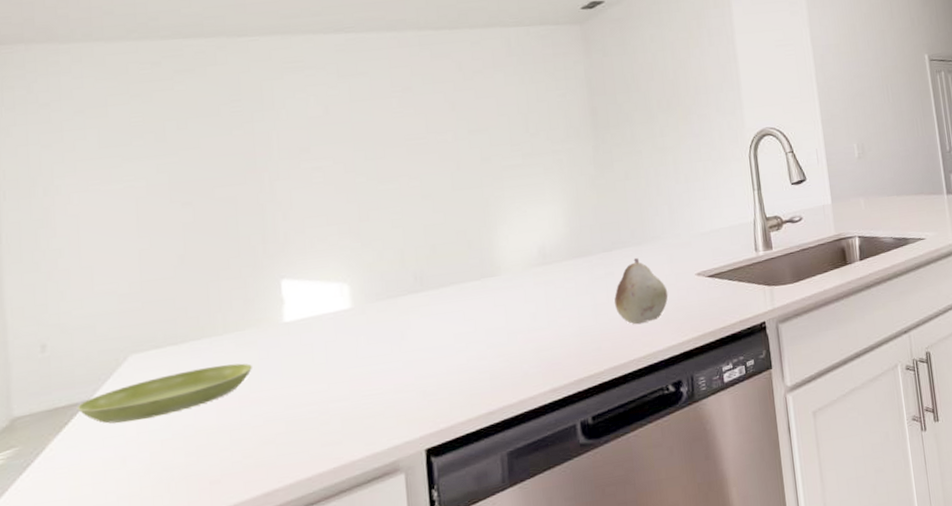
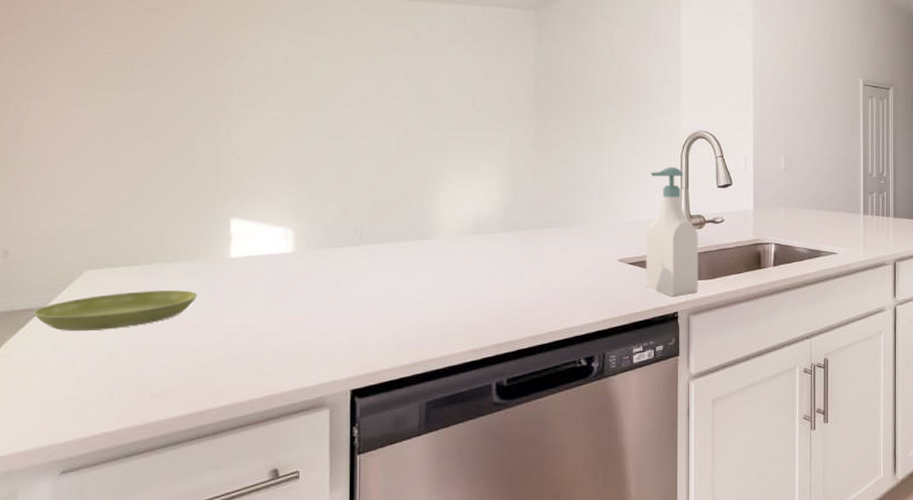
fruit: present [614,258,669,325] -> none [540,239,590,300]
soap bottle: none [720,168,784,307] -> present [646,166,699,297]

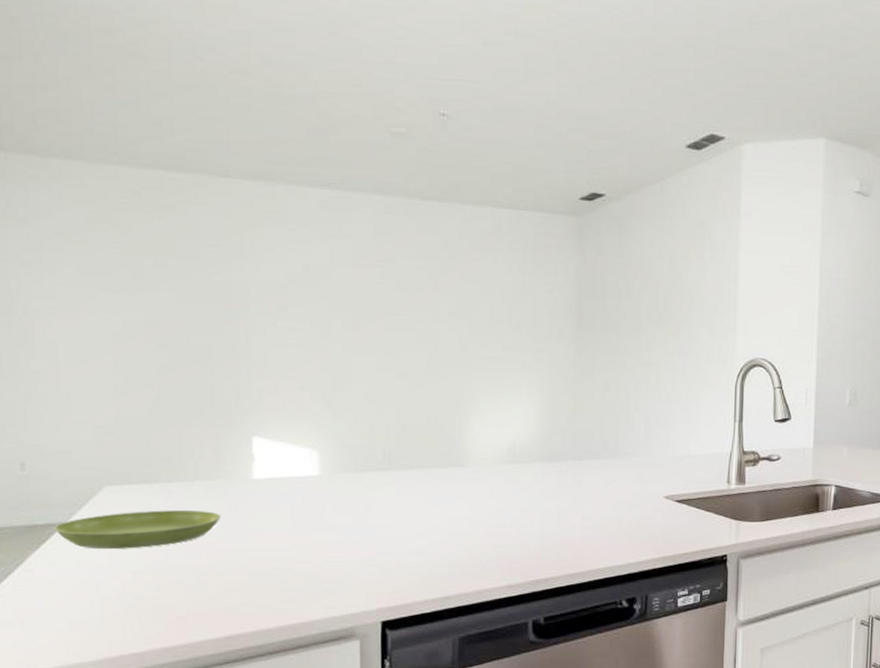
soap bottle: present [646,166,699,297] -> none [693,396,752,539]

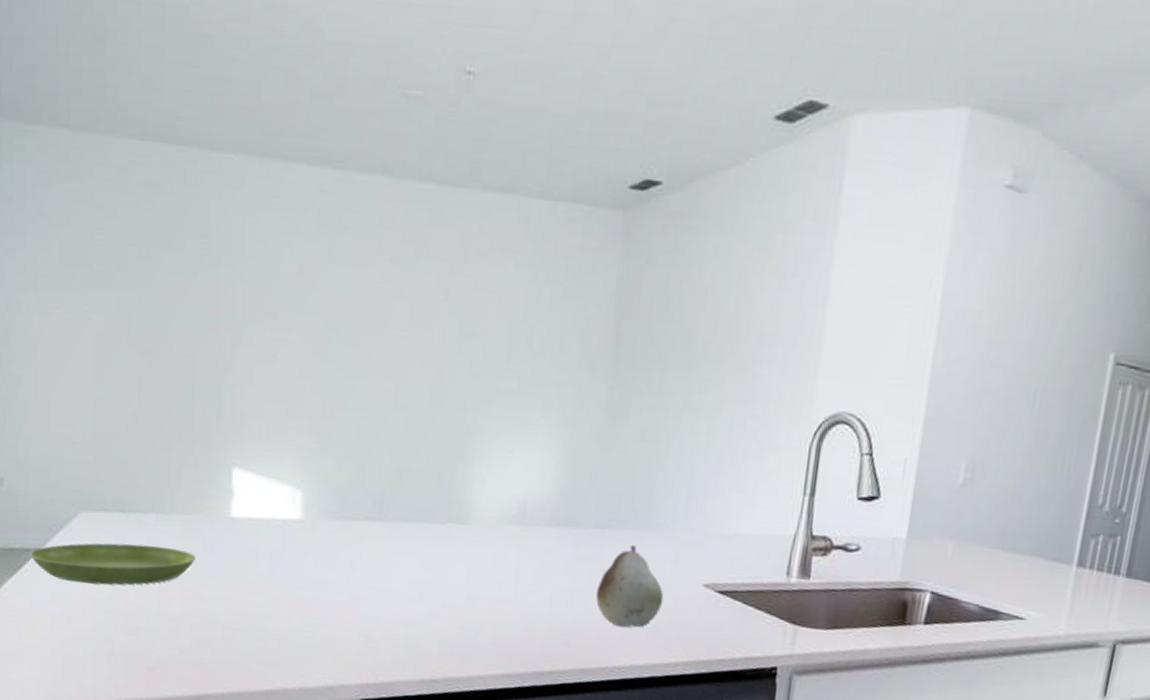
fruit: none [579,471,634,537] -> present [596,545,664,628]

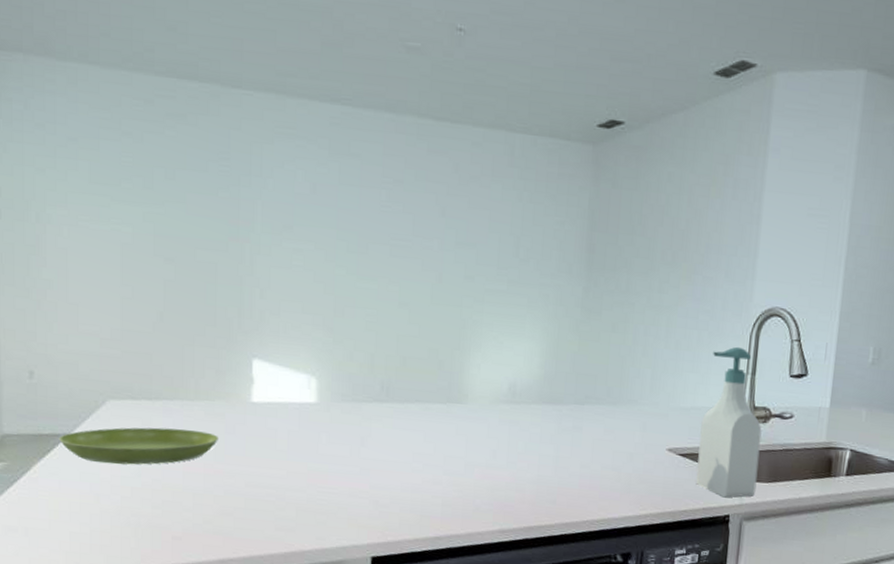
fruit: present [596,545,664,628] -> none [577,418,635,487]
soap bottle: none [737,460,821,646] -> present [696,346,762,498]

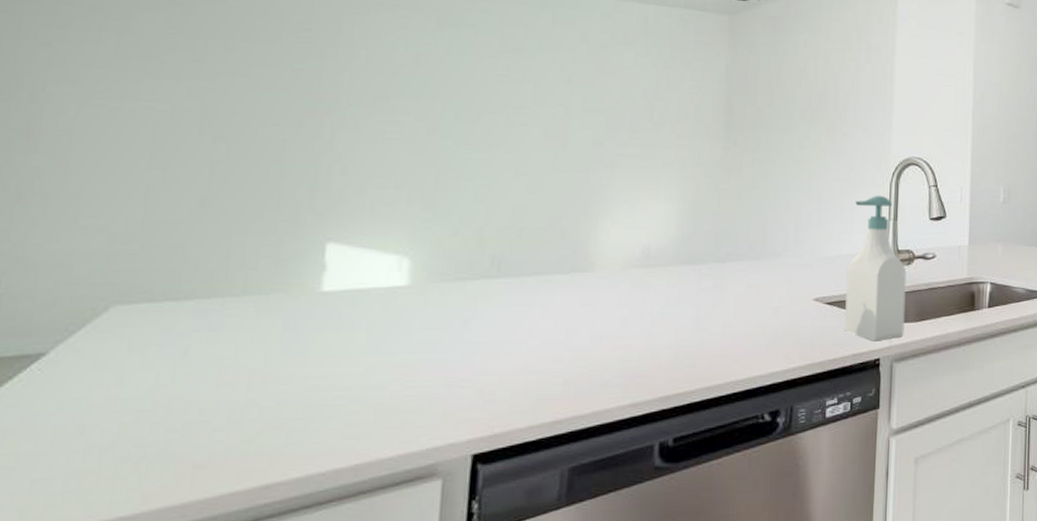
saucer: present [58,427,218,465] -> none [28,332,272,385]

